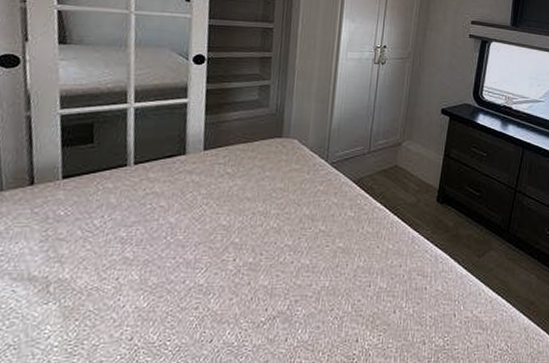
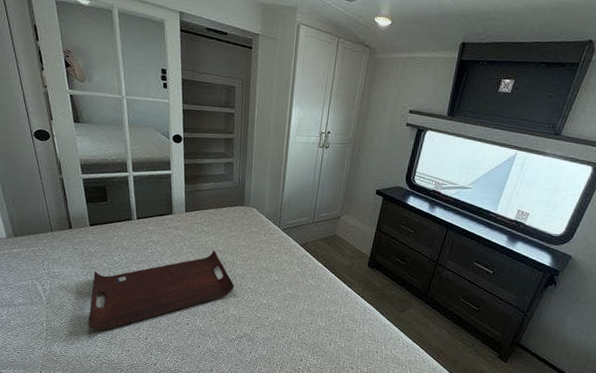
serving tray: none [39,198,267,336] -> present [88,250,235,331]

